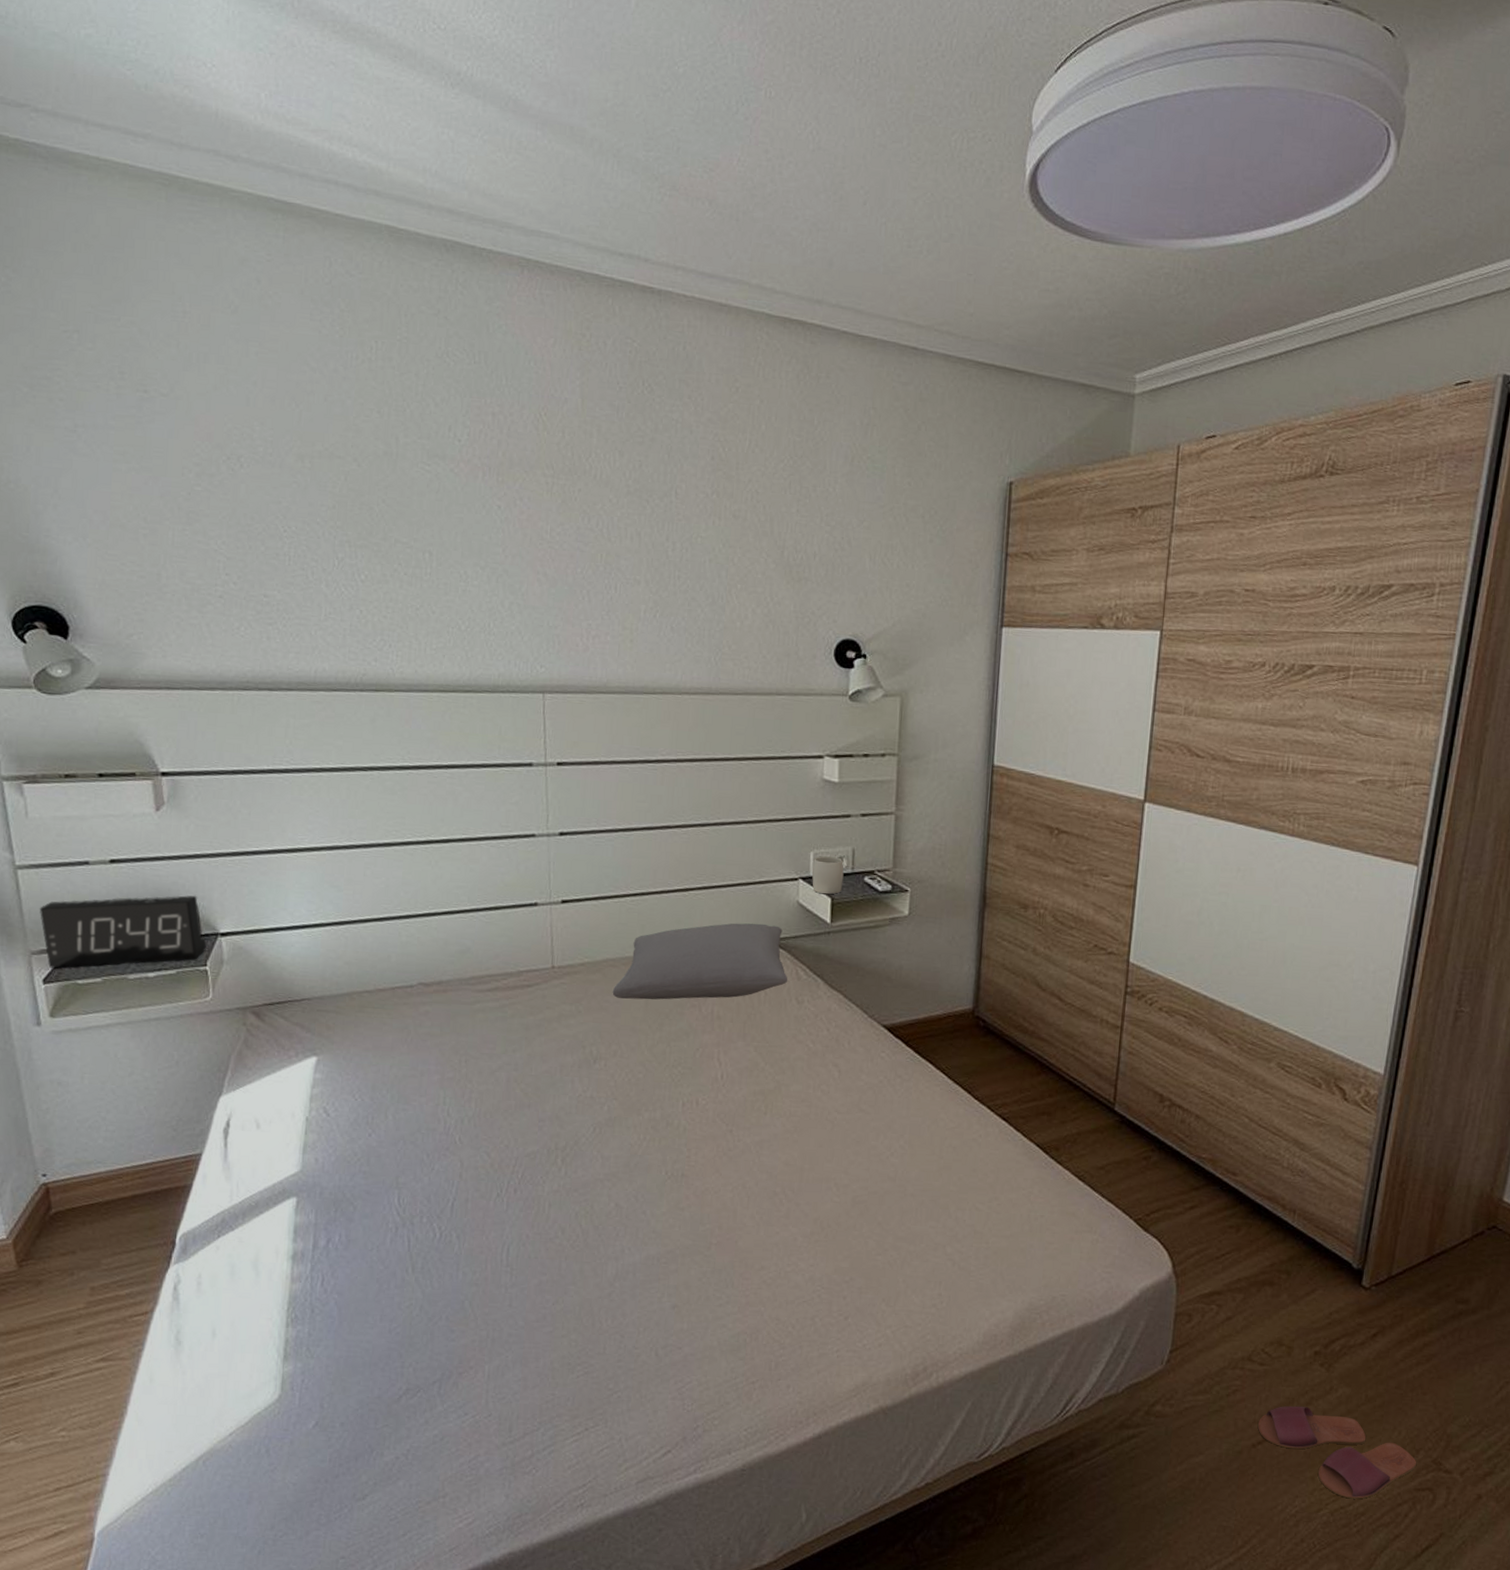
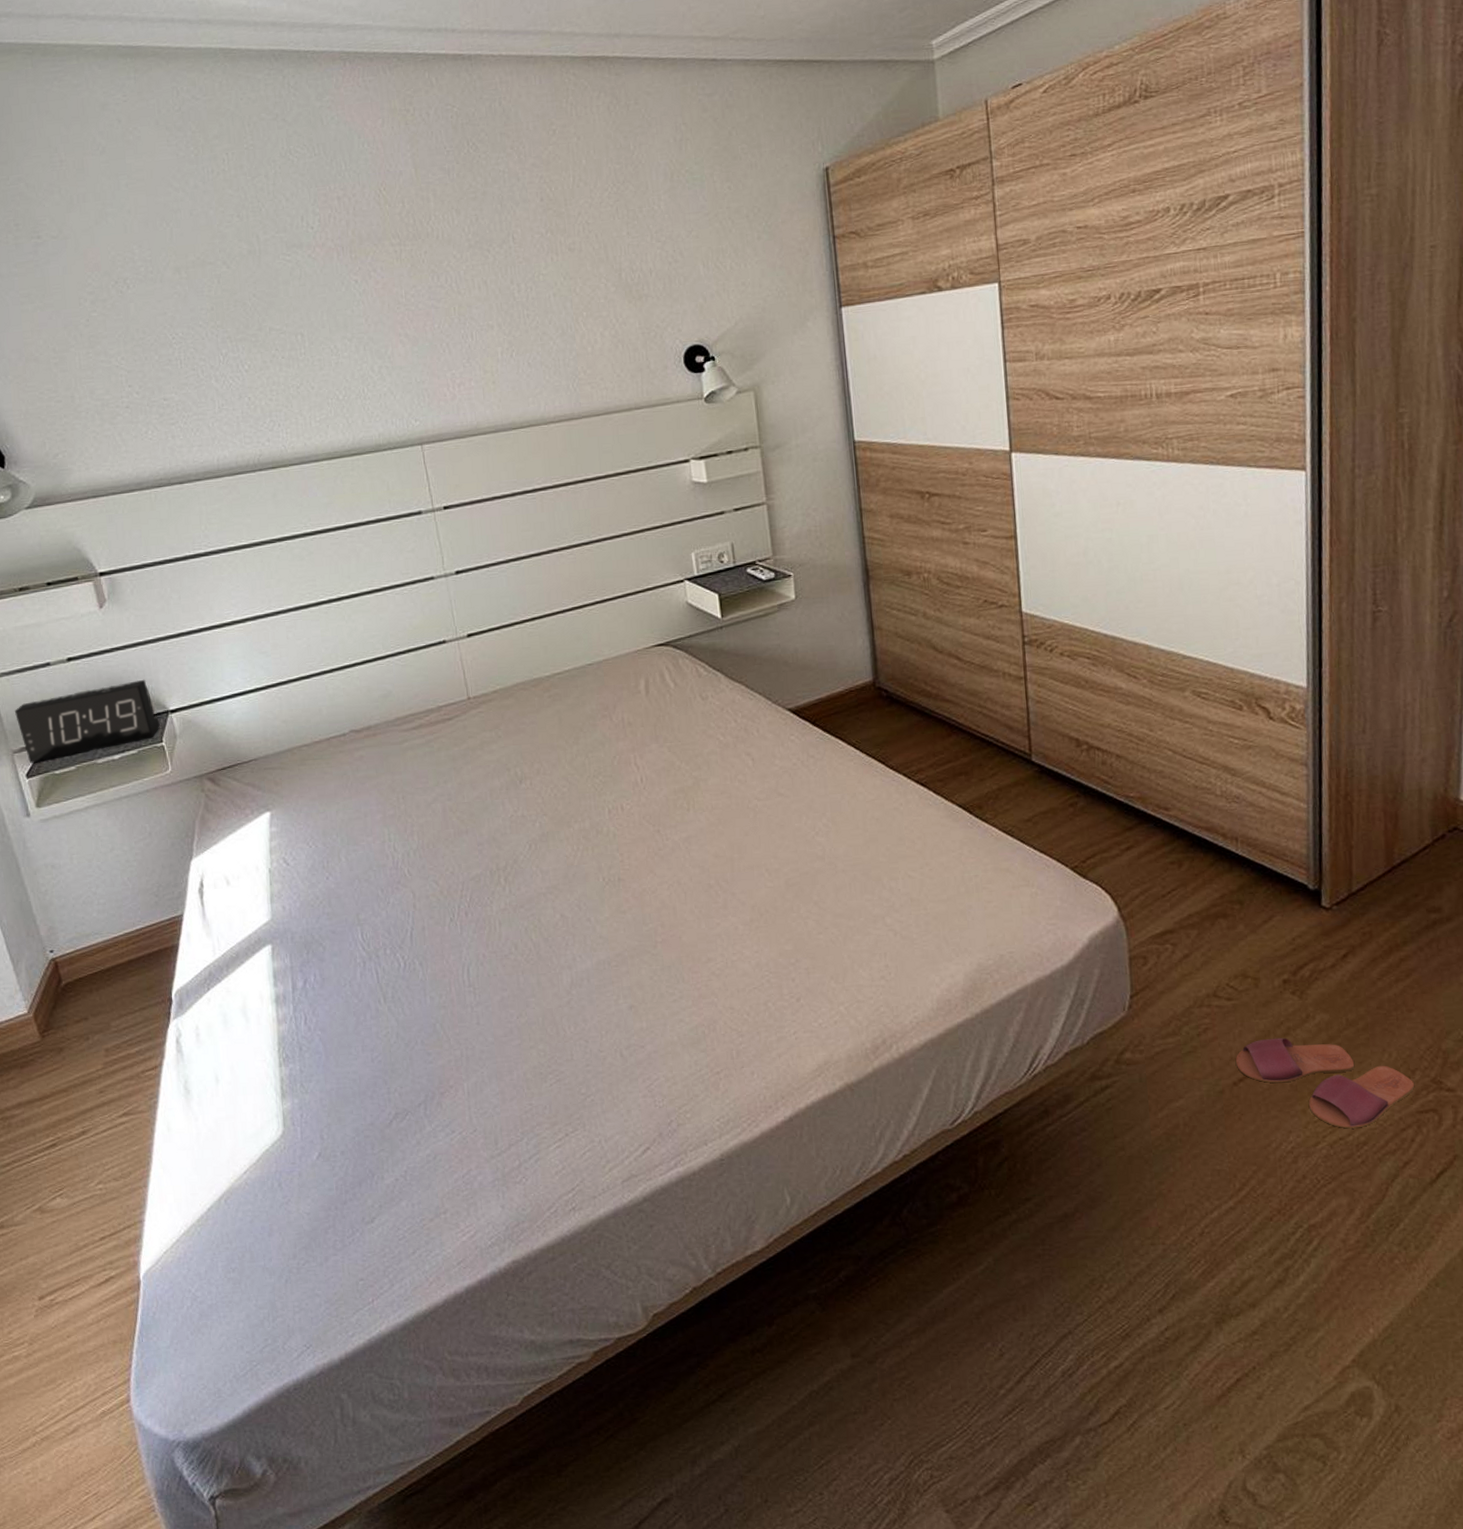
pillow: present [612,923,787,1000] -> none [526,628,689,719]
mug: present [811,856,844,895] -> none [695,554,728,592]

